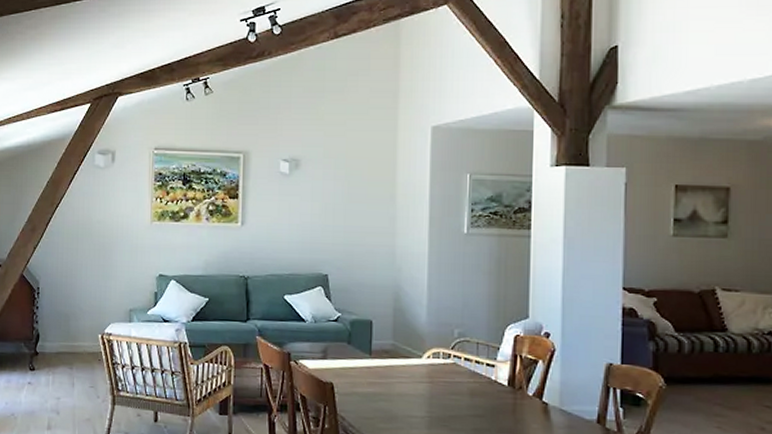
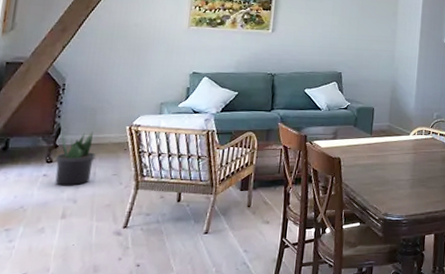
planter: none [37,339,72,396] -> present [55,132,96,186]

